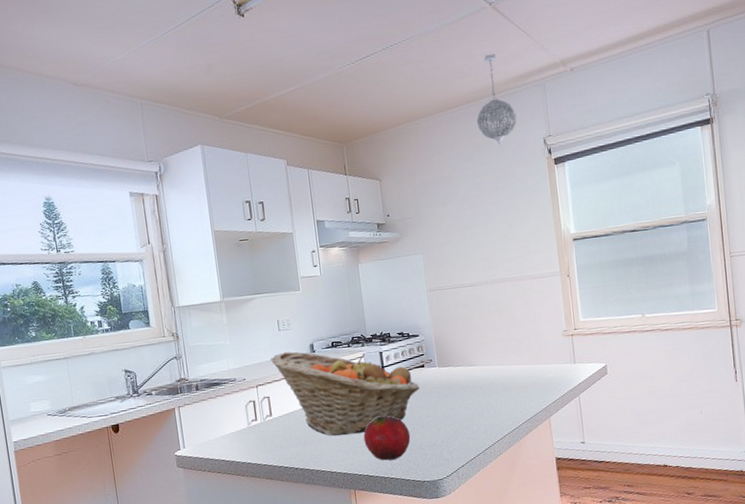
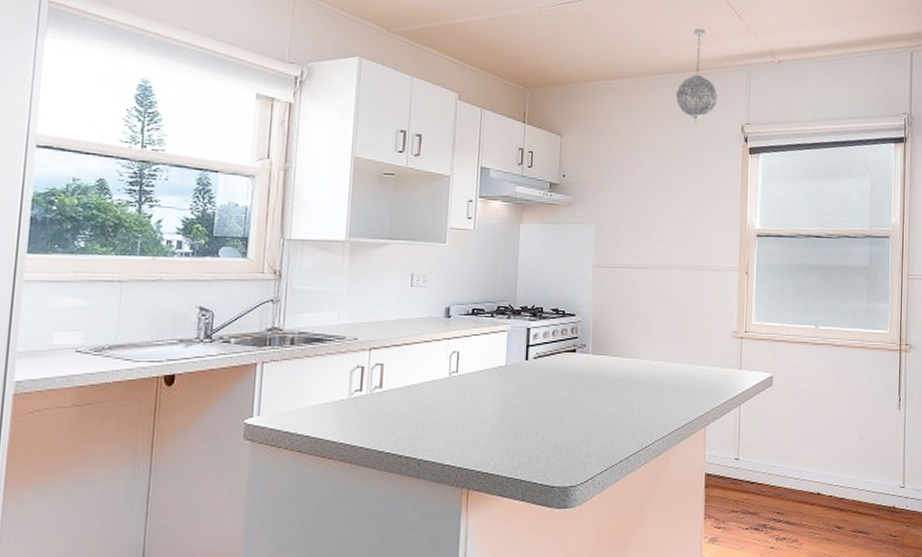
fruit basket: present [270,351,420,436] -> none [393,312,566,422]
fruit: present [363,416,411,461] -> none [490,403,547,457]

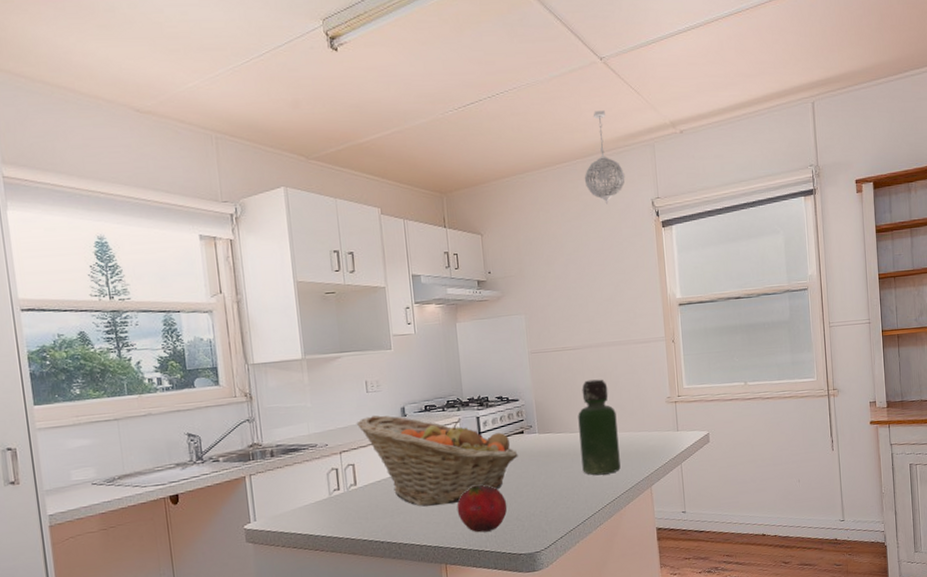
fruit basket: none [393,312,566,422] -> present [356,415,518,507]
fruit: none [490,403,547,457] -> present [457,485,508,533]
bottle: none [634,303,678,408] -> present [578,379,621,476]

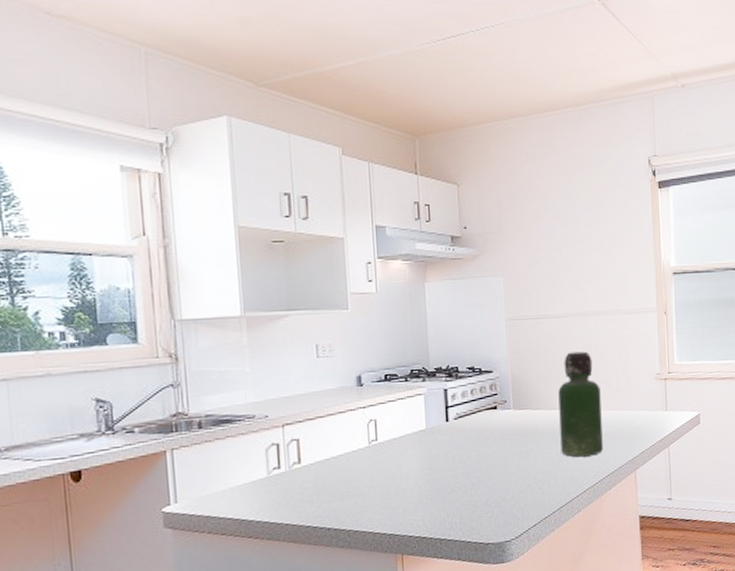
fruit basket: present [356,415,518,507] -> none [303,383,490,489]
fruit: present [457,485,508,533] -> none [417,465,475,519]
pendant light: present [584,110,625,204] -> none [575,55,621,160]

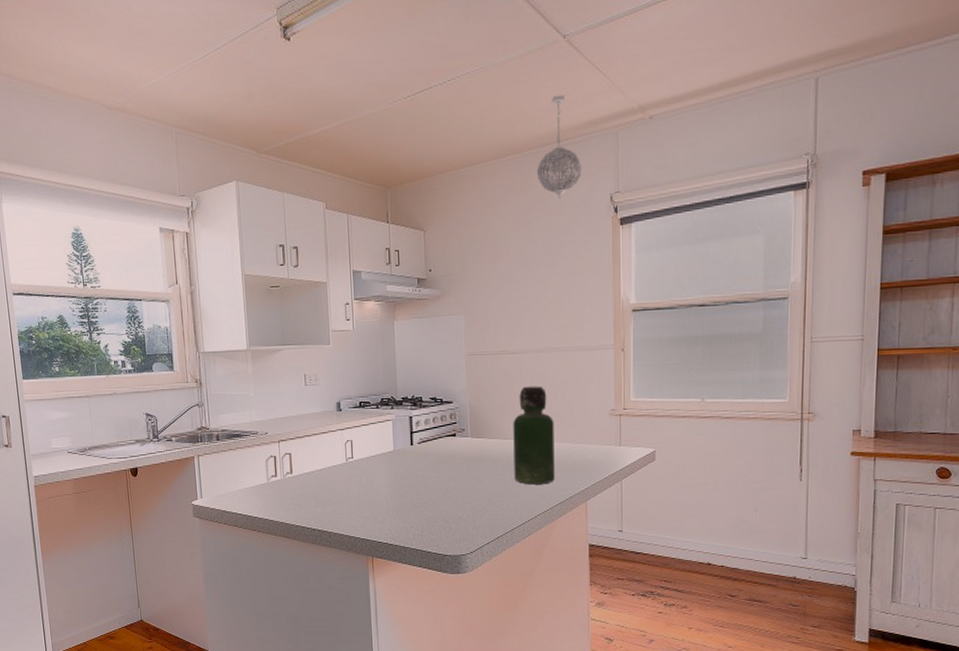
pendant light: none [575,55,621,160] -> present [536,95,582,199]

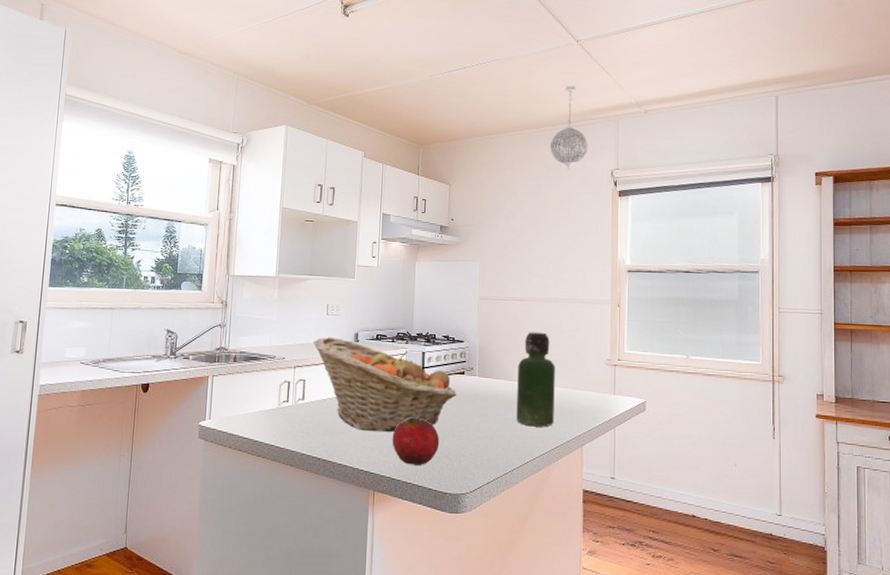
fruit basket: none [294,407,449,500] -> present [313,336,456,433]
fruit: none [386,483,435,530] -> present [392,417,440,465]

